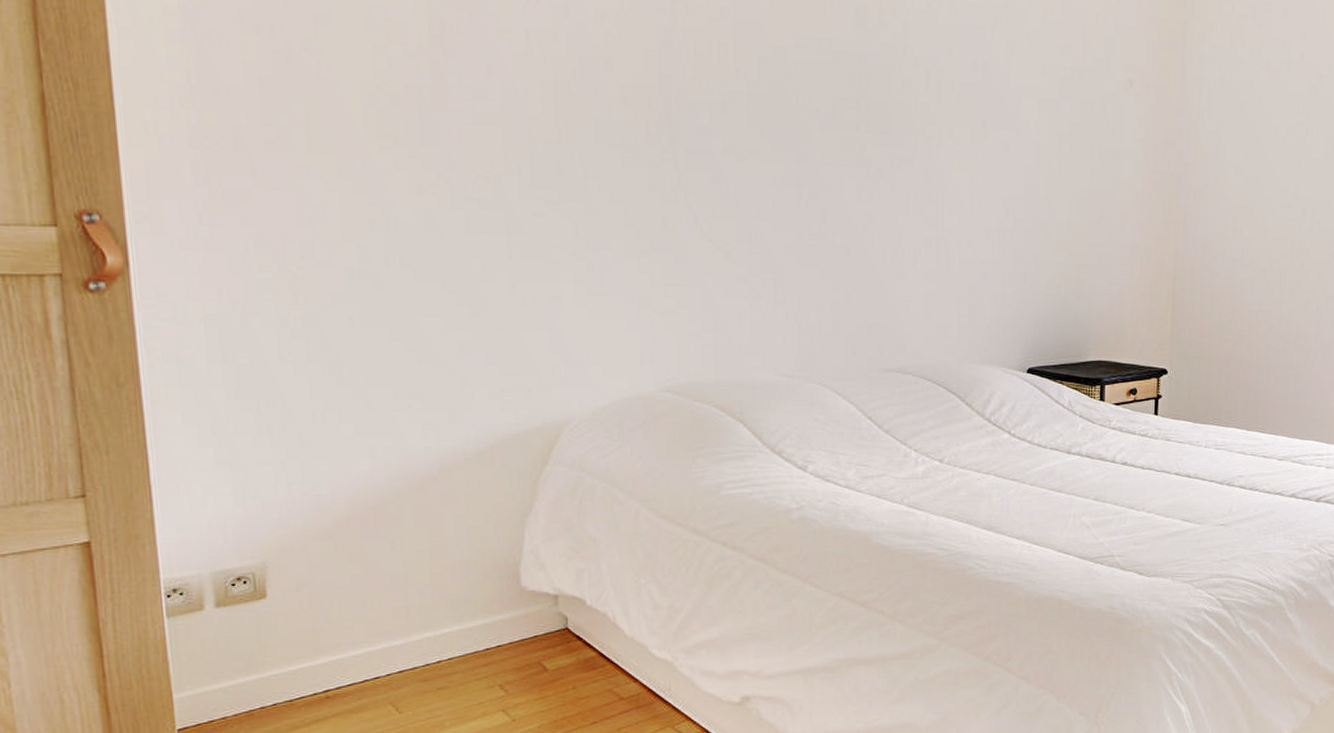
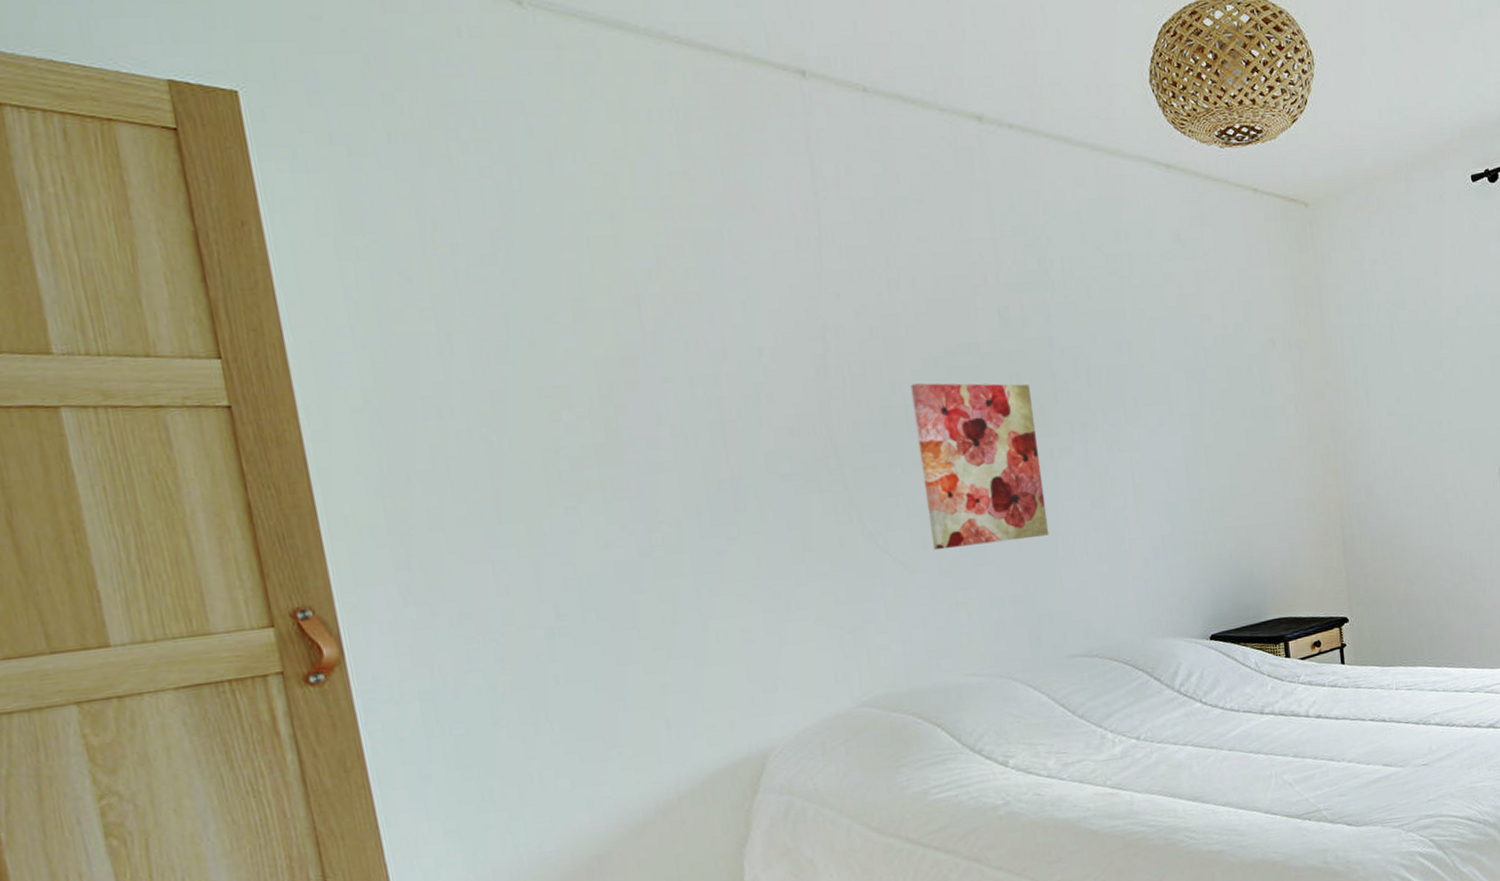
wall art: none [755,72,879,246] -> present [910,383,1050,551]

